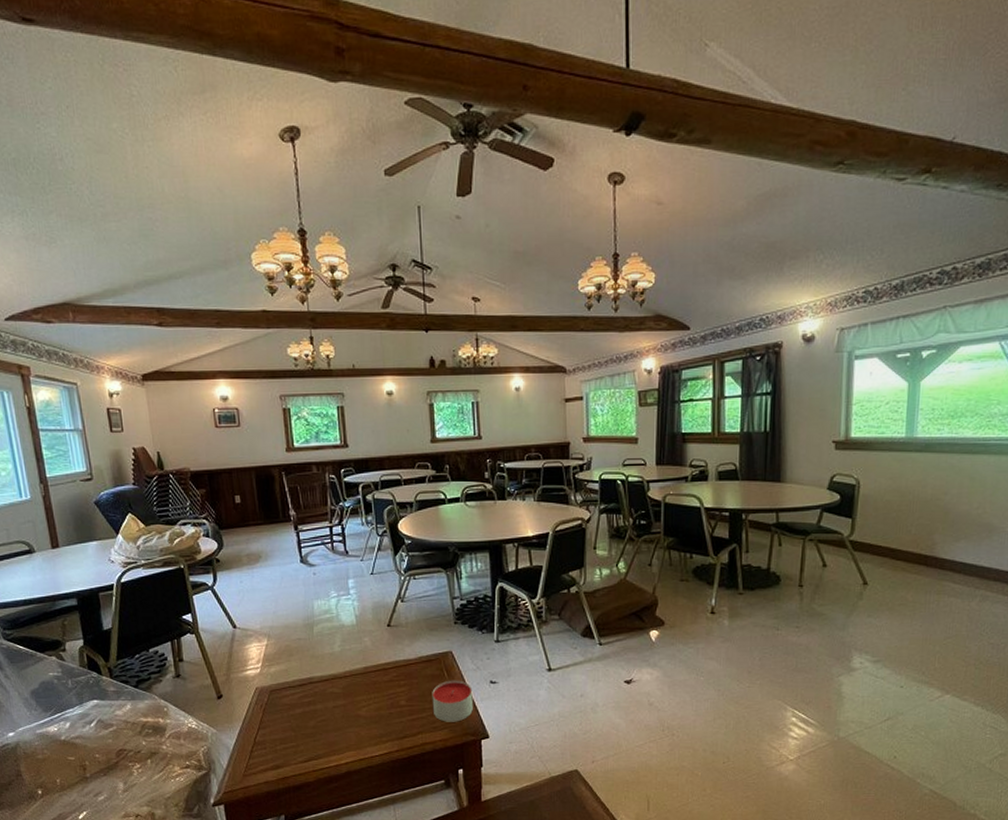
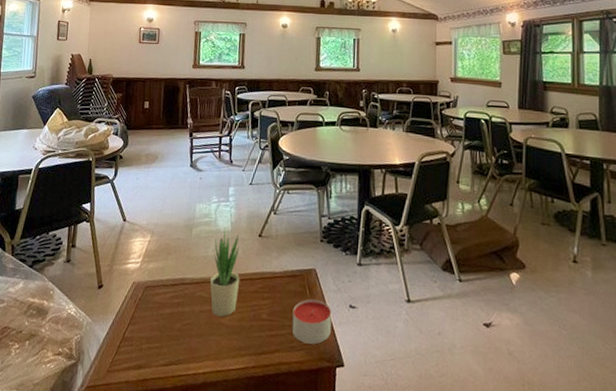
potted plant: none [340,621,373,709] -> present [210,226,240,317]

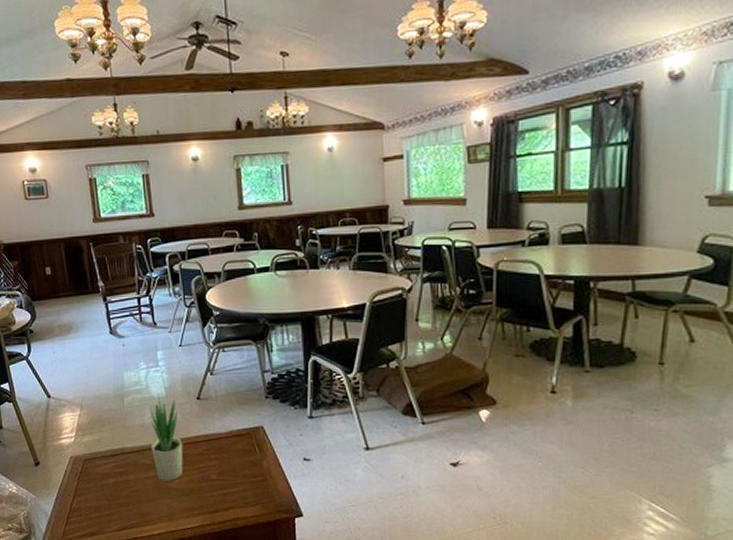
candle: present [292,299,332,345] -> none [243,455,286,499]

